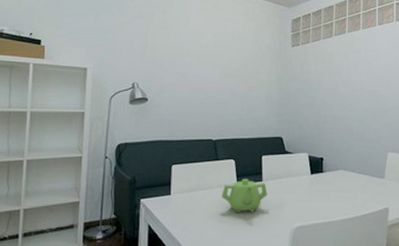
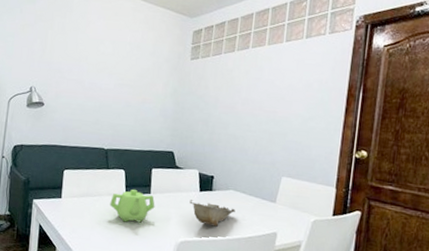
decorative bowl: none [302,184,347,208] -> present [189,200,235,227]

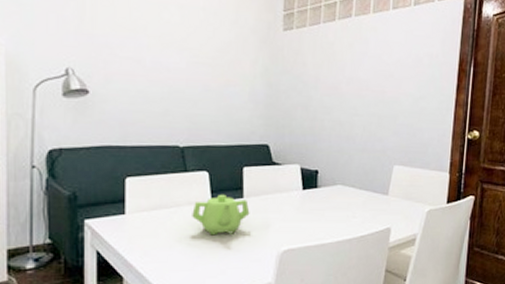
decorative bowl: present [189,200,235,227] -> none [291,200,345,229]

